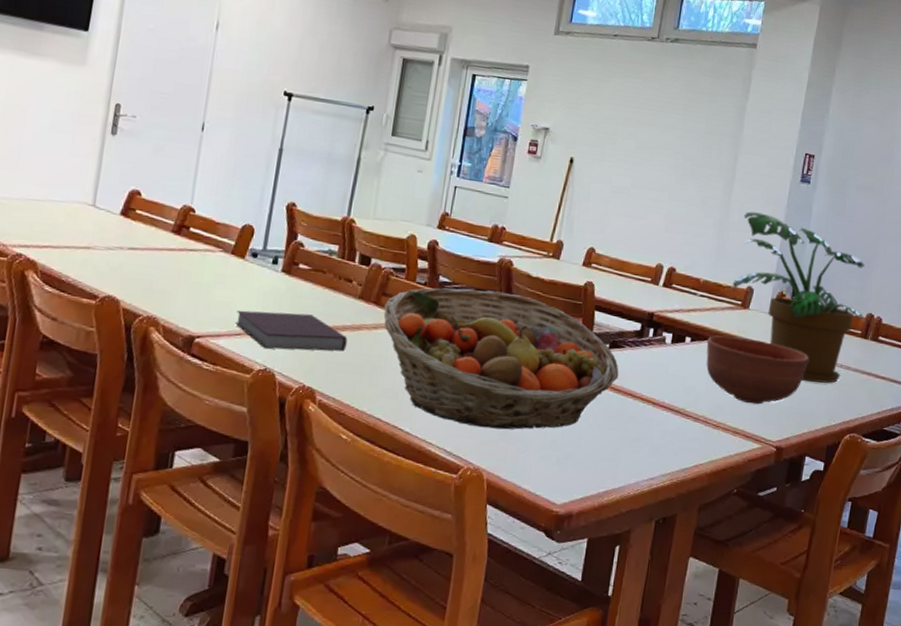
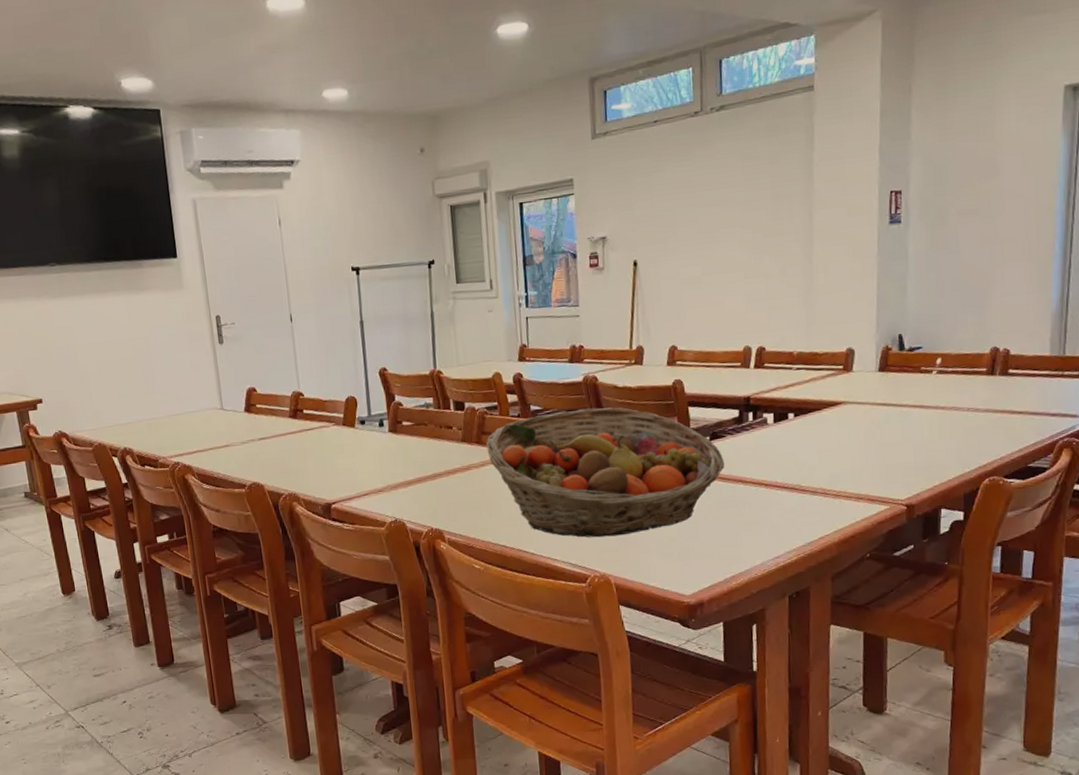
notebook: present [235,310,348,351] -> none [360,465,461,502]
bowl: present [706,335,809,405] -> none [811,401,929,467]
potted plant: present [732,211,865,383] -> none [829,268,989,433]

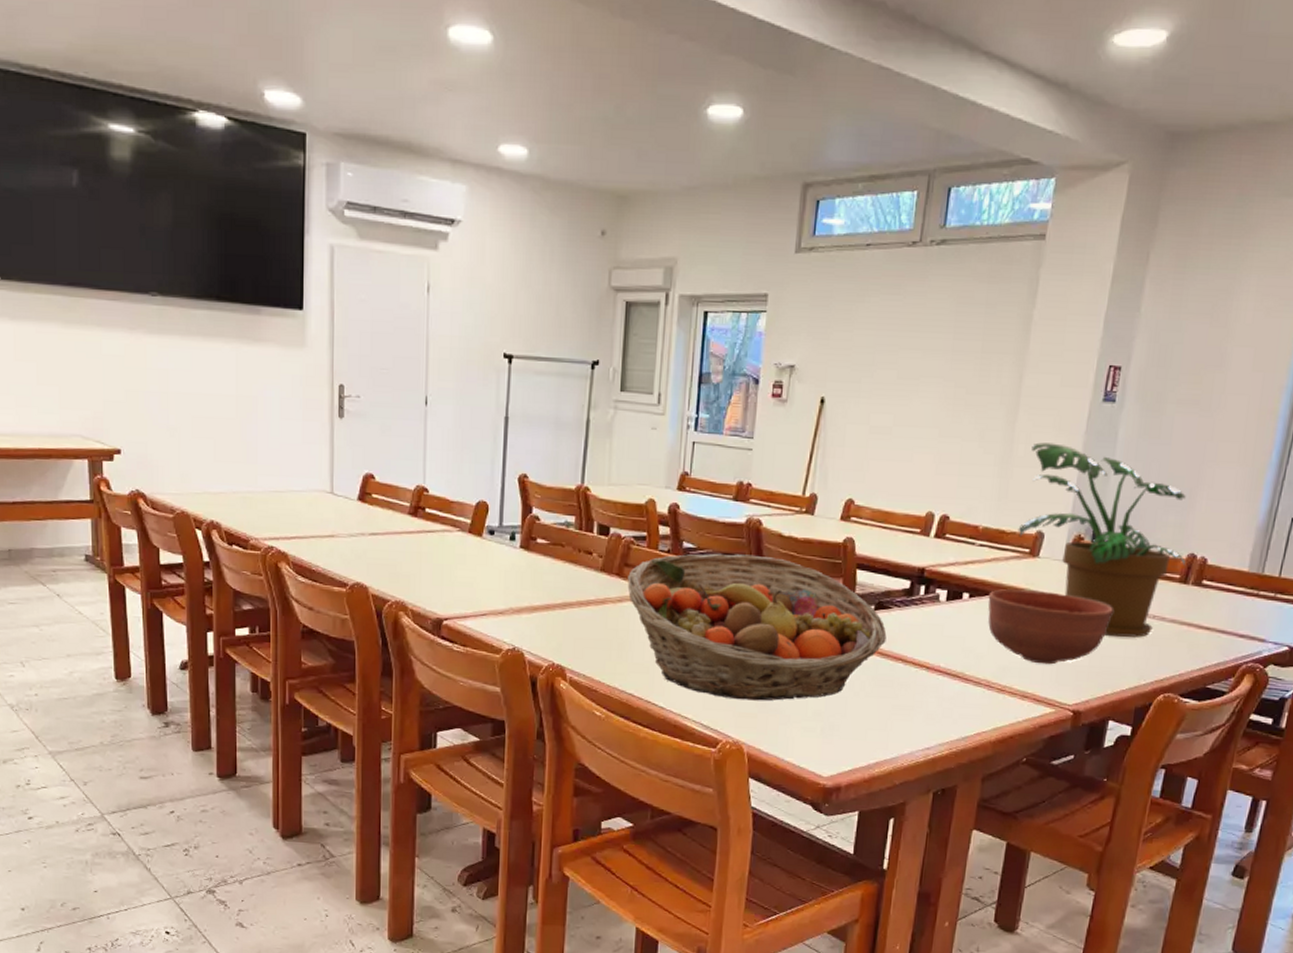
bowl: none [811,401,929,467] -> present [988,589,1113,665]
potted plant: none [829,268,989,433] -> present [1018,442,1186,637]

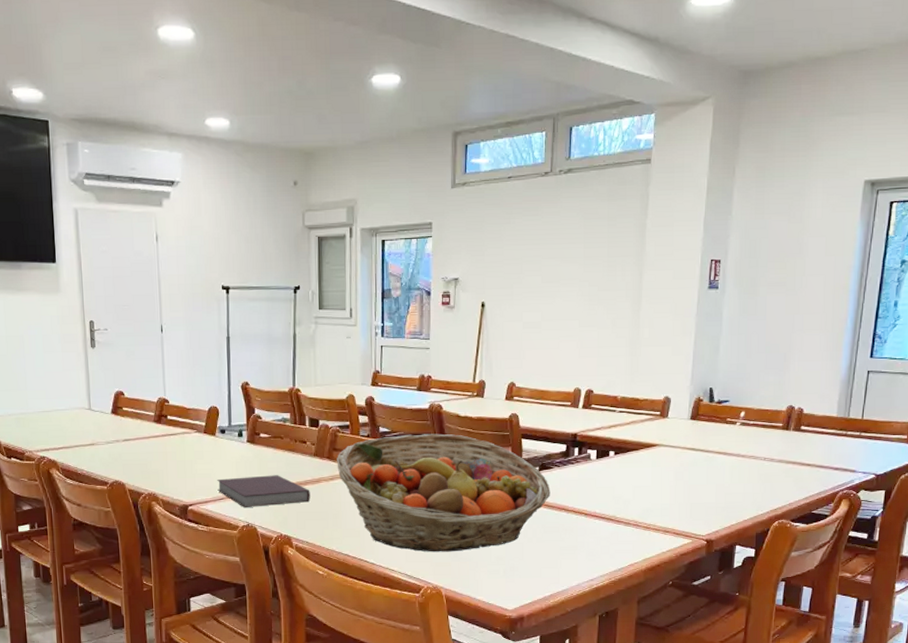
notebook: none [480,590,593,628] -> present [217,475,311,507]
bowl: present [988,589,1113,665] -> none [630,445,731,504]
potted plant: present [1018,442,1186,637] -> none [649,325,786,477]

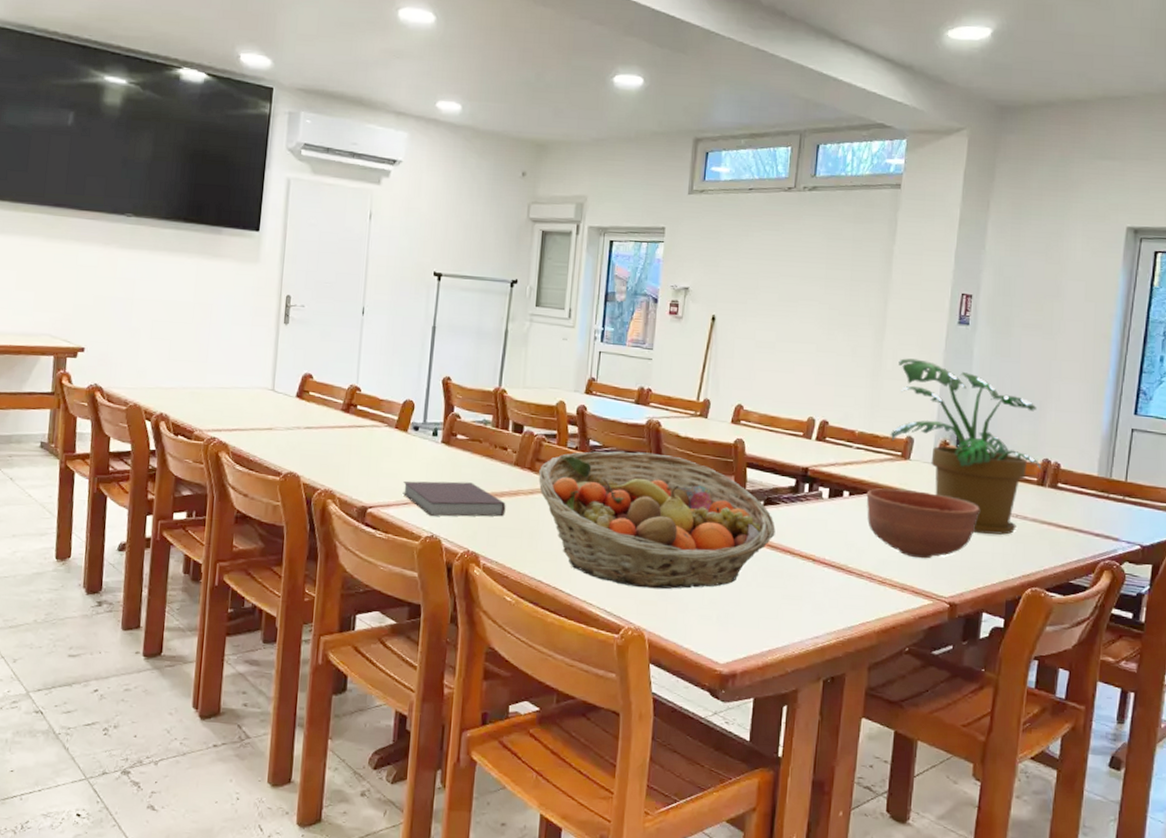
bowl: none [630,445,731,504] -> present [866,488,980,559]
potted plant: none [649,325,786,477] -> present [890,358,1041,535]

